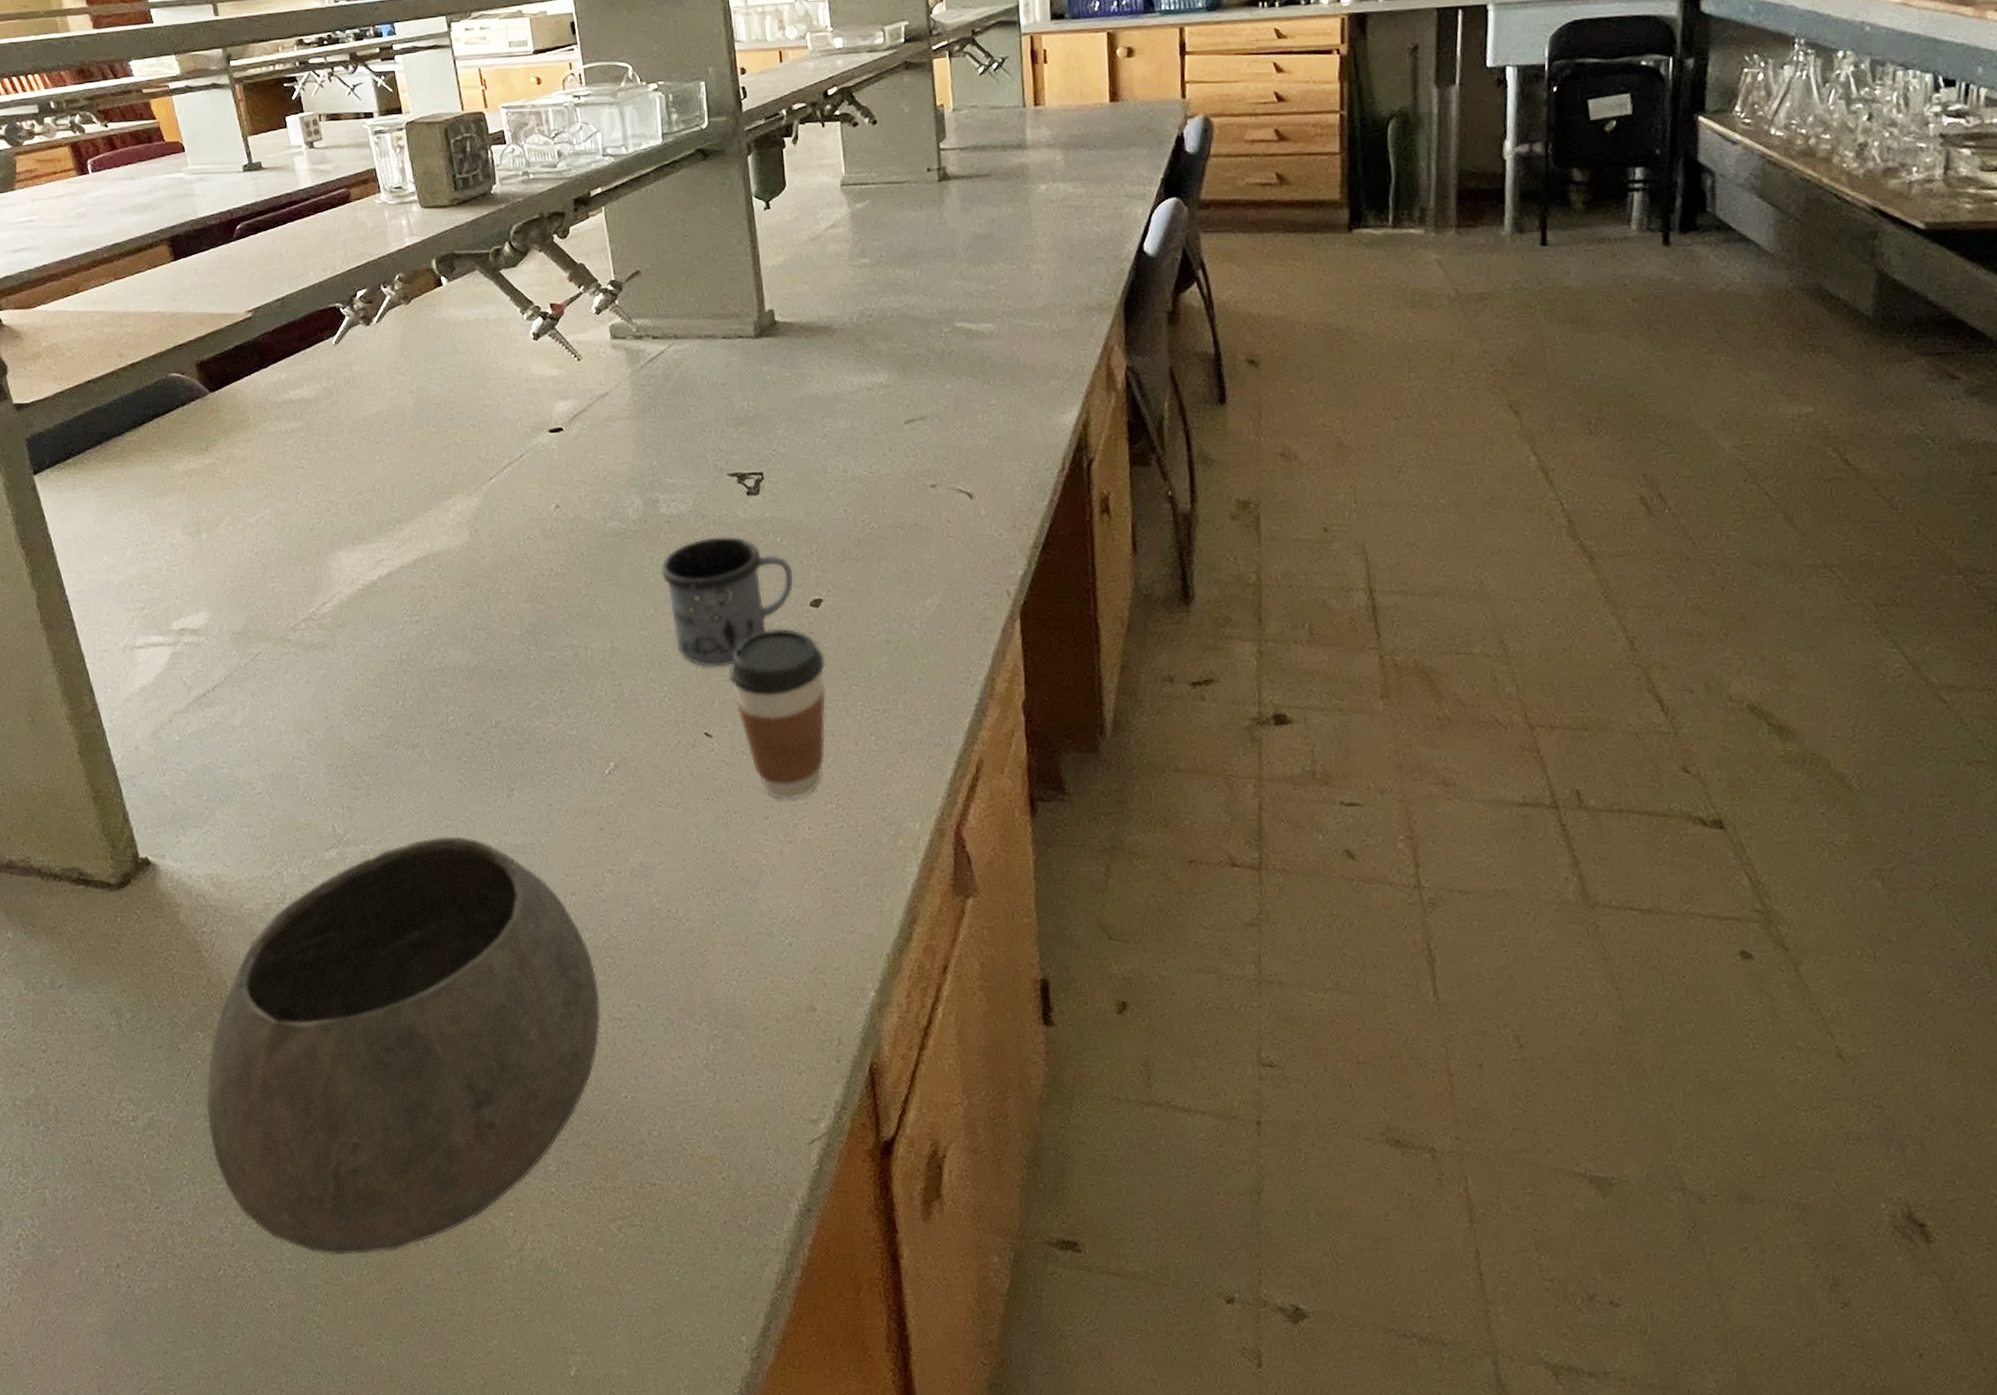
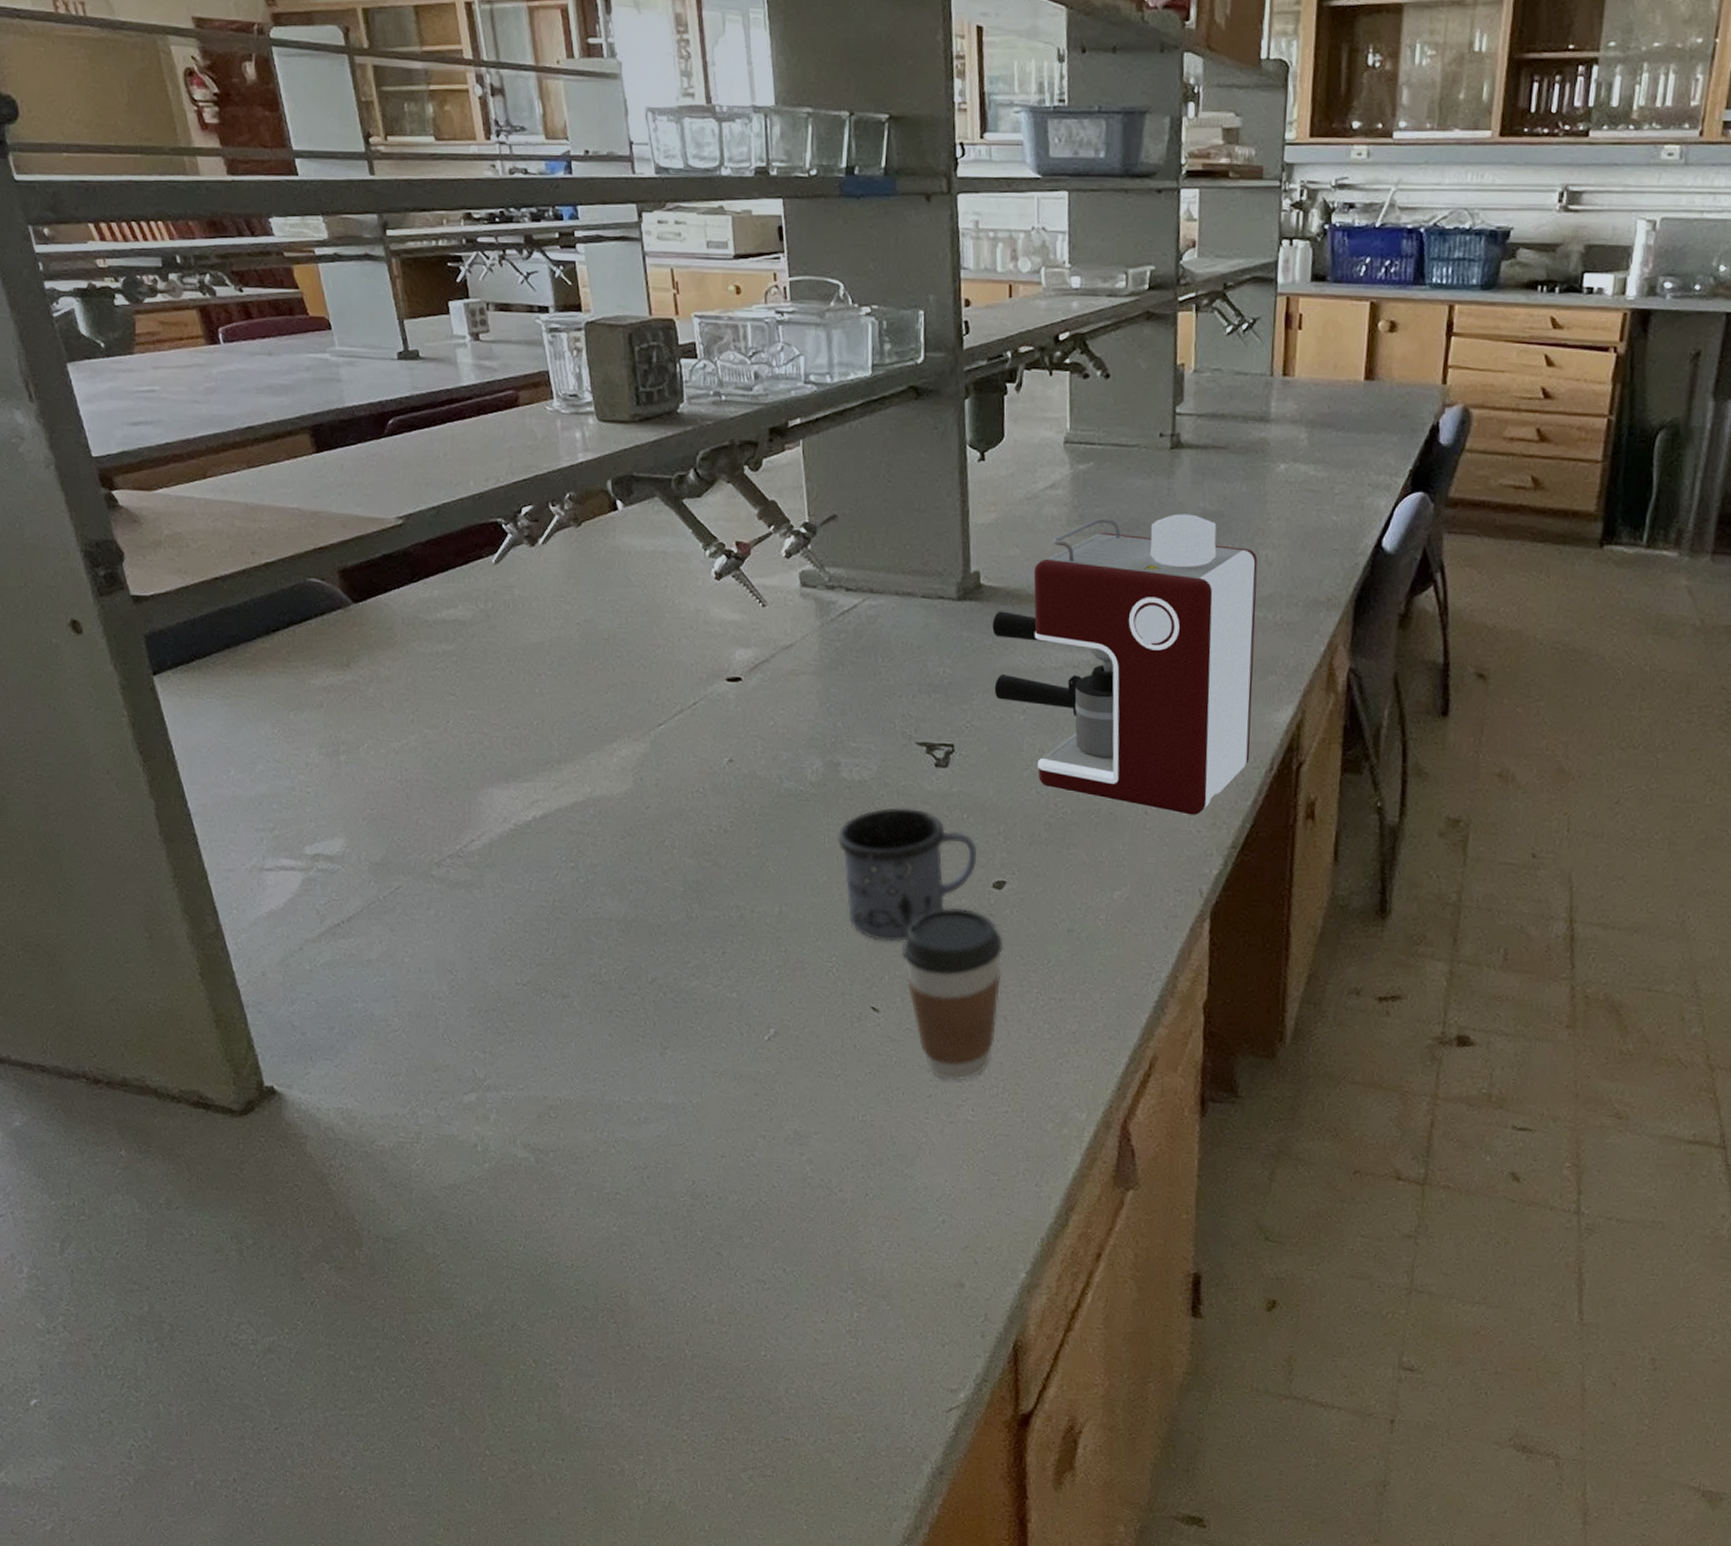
bowl: present [206,836,601,1256] -> none [330,1089,744,1485]
coffee maker: none [789,238,1042,520] -> present [992,513,1258,815]

